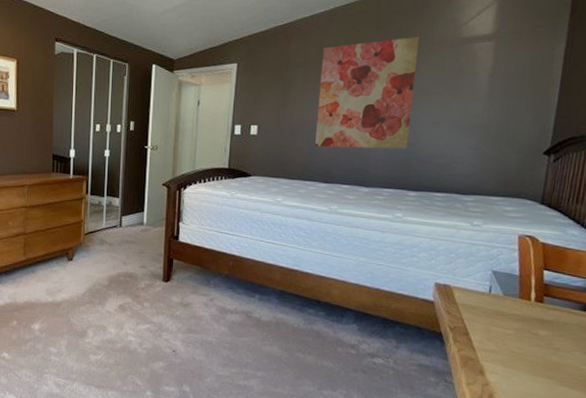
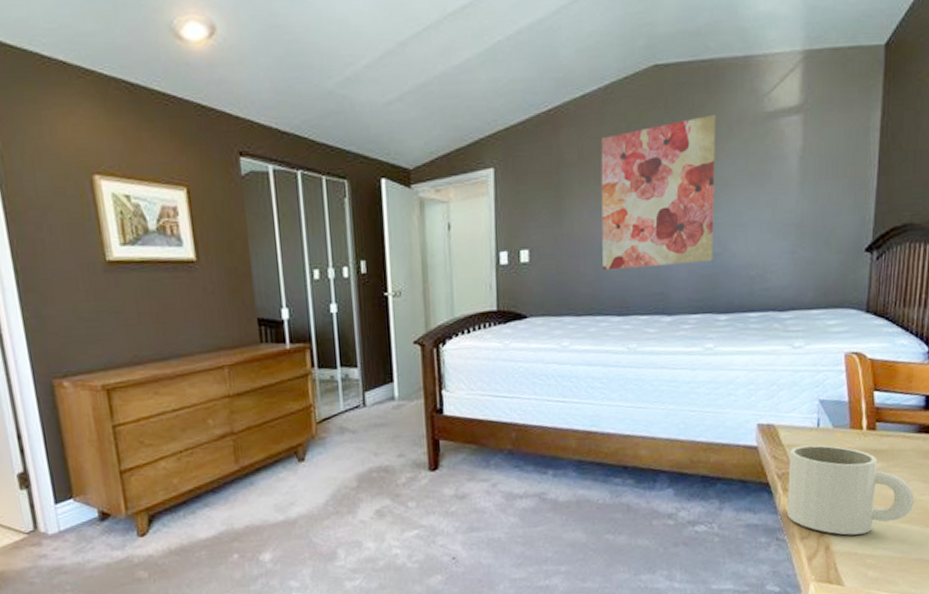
mug: none [456,306,577,390] -> present [787,444,915,535]

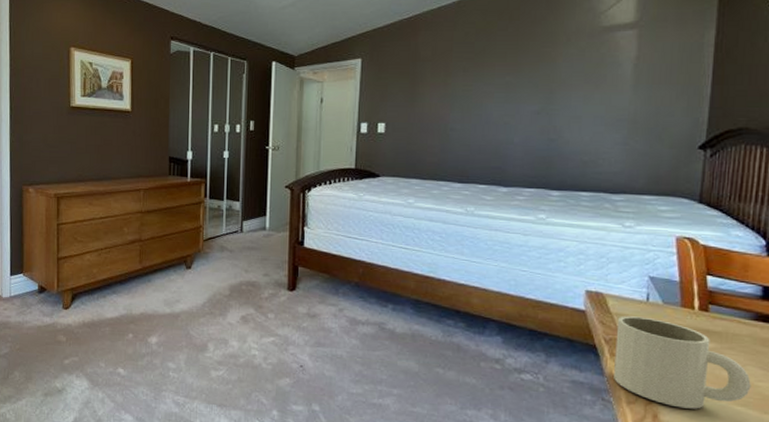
wall art: present [600,114,716,271] -> none [447,26,556,146]

